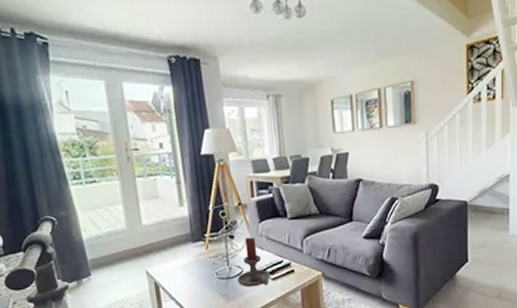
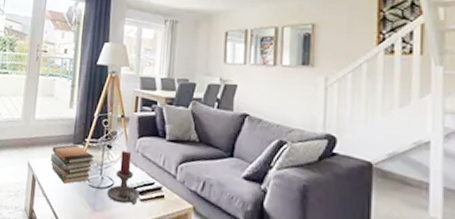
book stack: none [169,242,217,282] -> present [50,144,94,184]

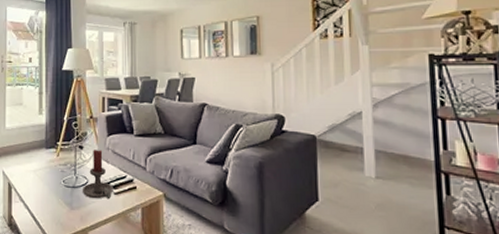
book stack: present [50,144,94,184] -> none [24,149,67,187]

